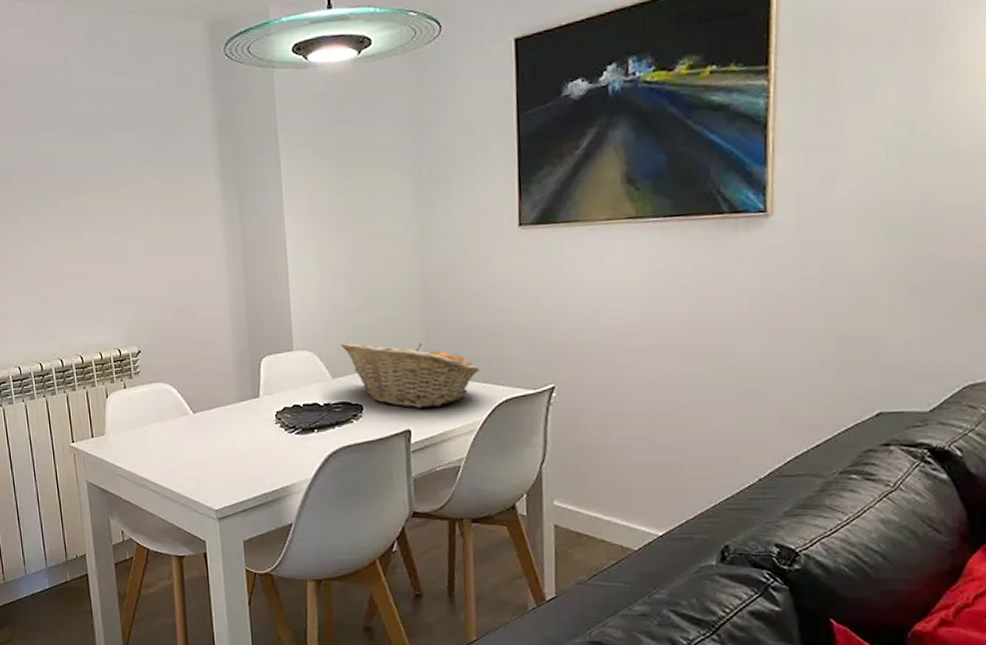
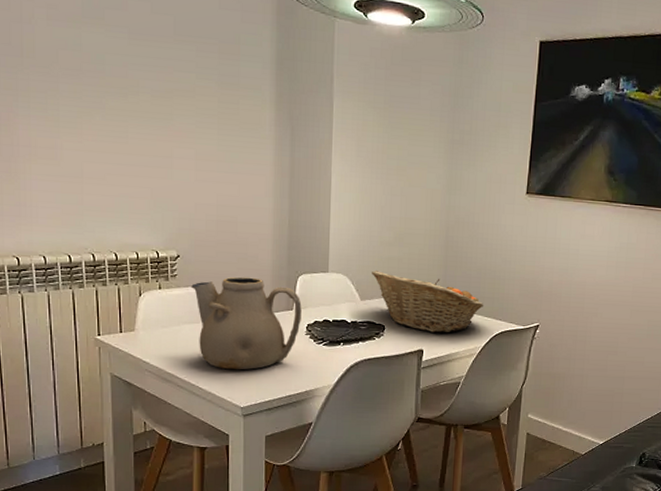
teapot: none [154,365,269,469] -> present [191,277,302,370]

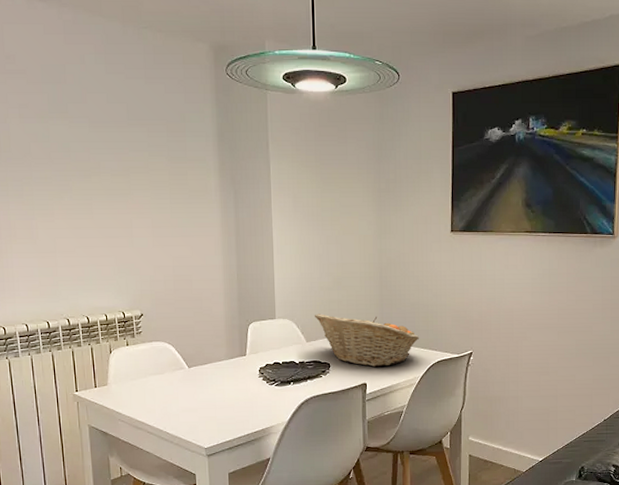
teapot: present [191,277,302,370] -> none [155,329,254,415]

